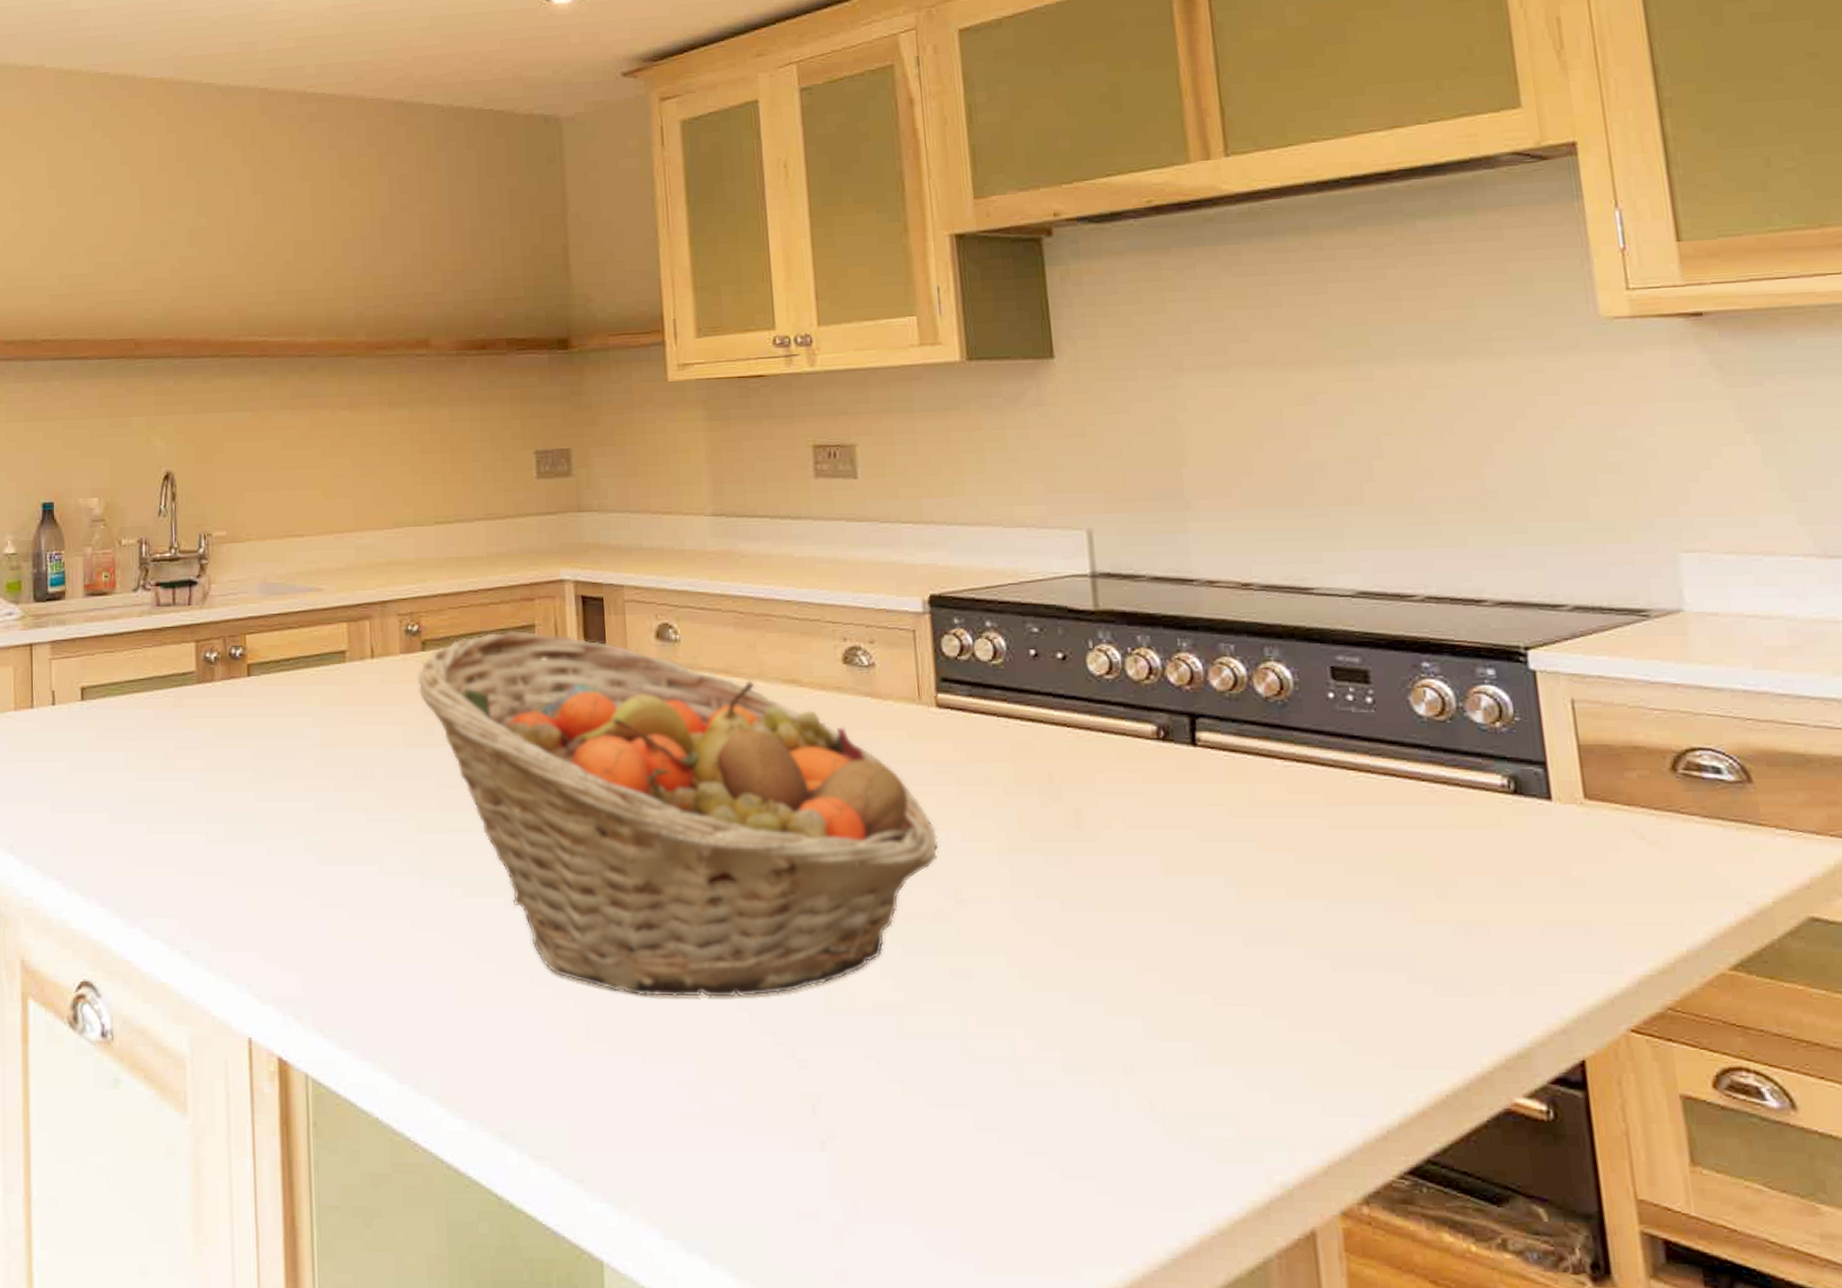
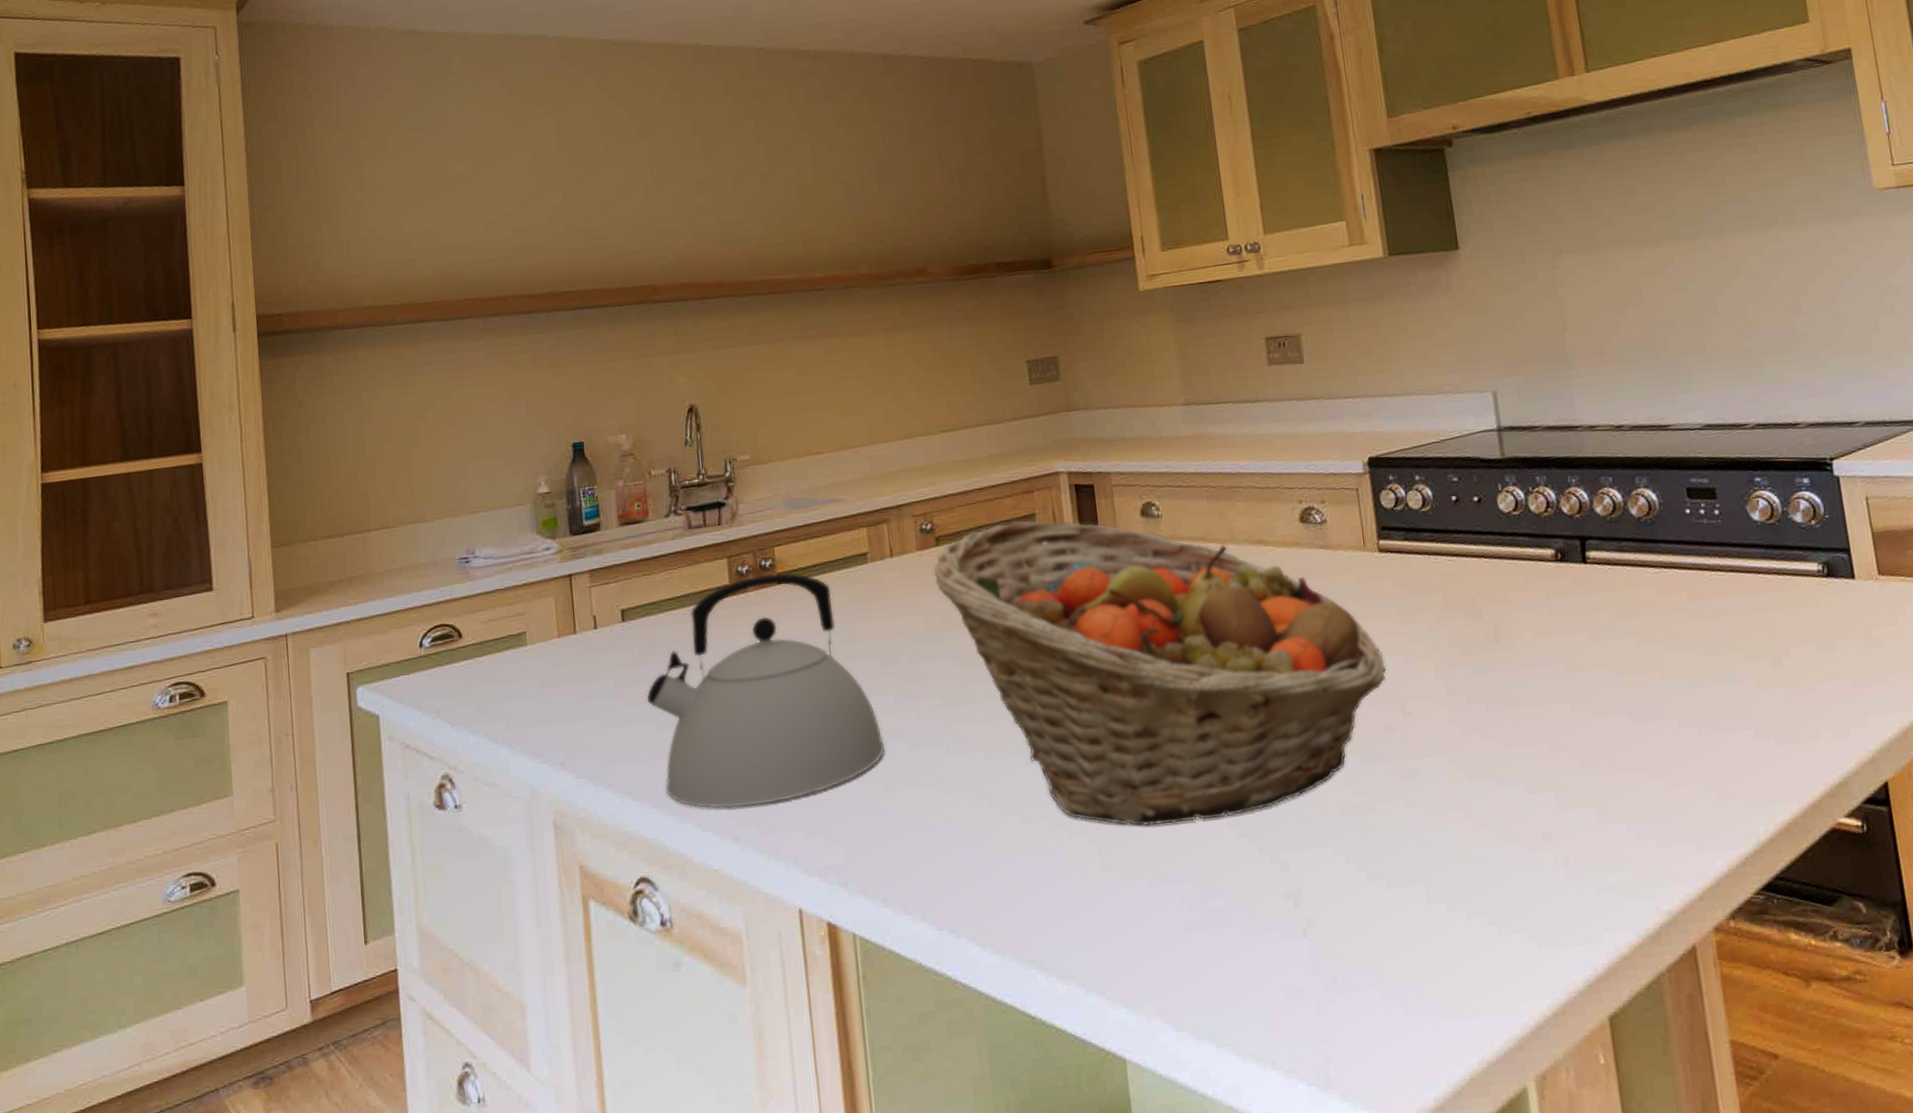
kettle: none [101,663,353,917] -> present [646,573,886,809]

